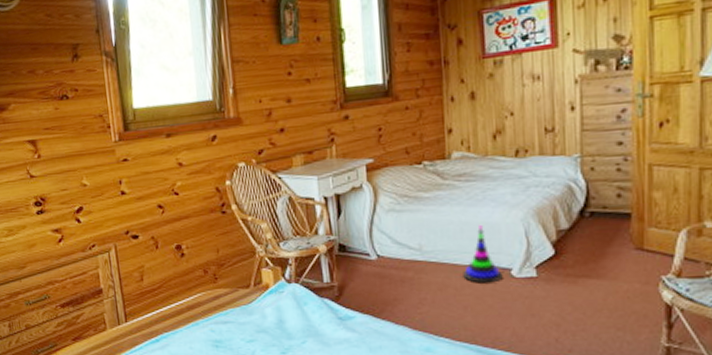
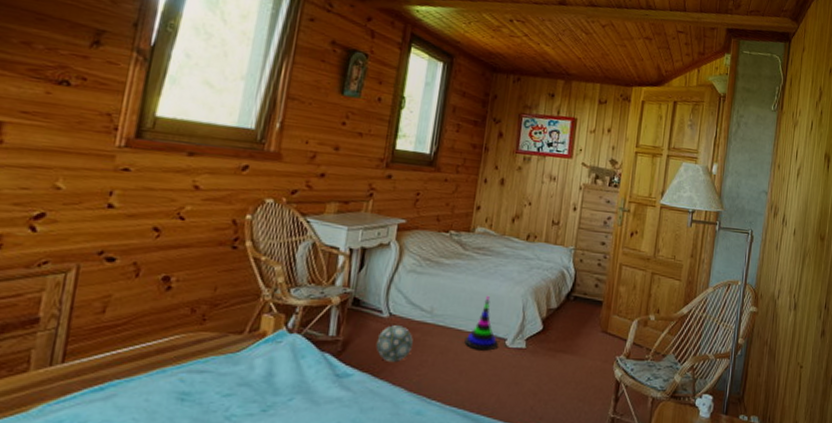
ball: none [370,266,408,303] -> present [376,325,413,363]

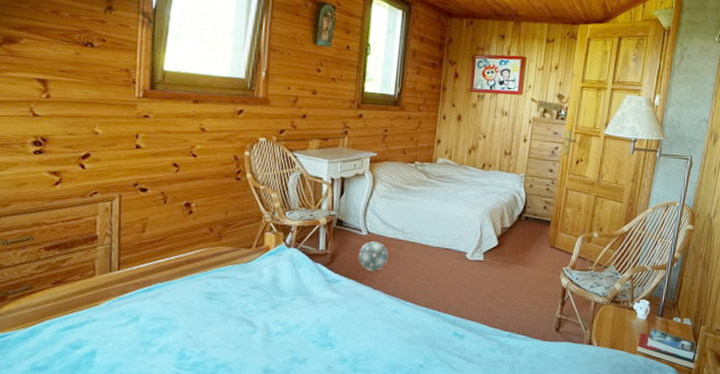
stacking toy: present [464,295,498,351] -> none [431,216,460,262]

